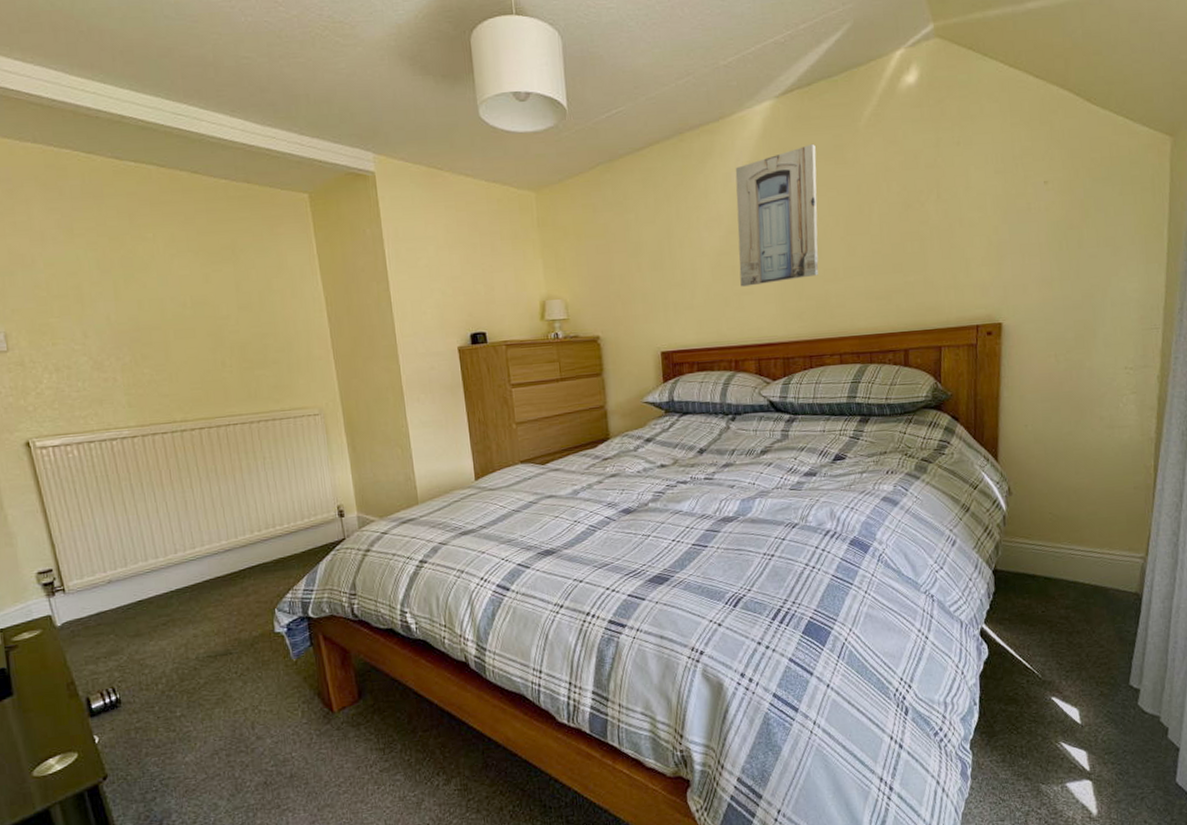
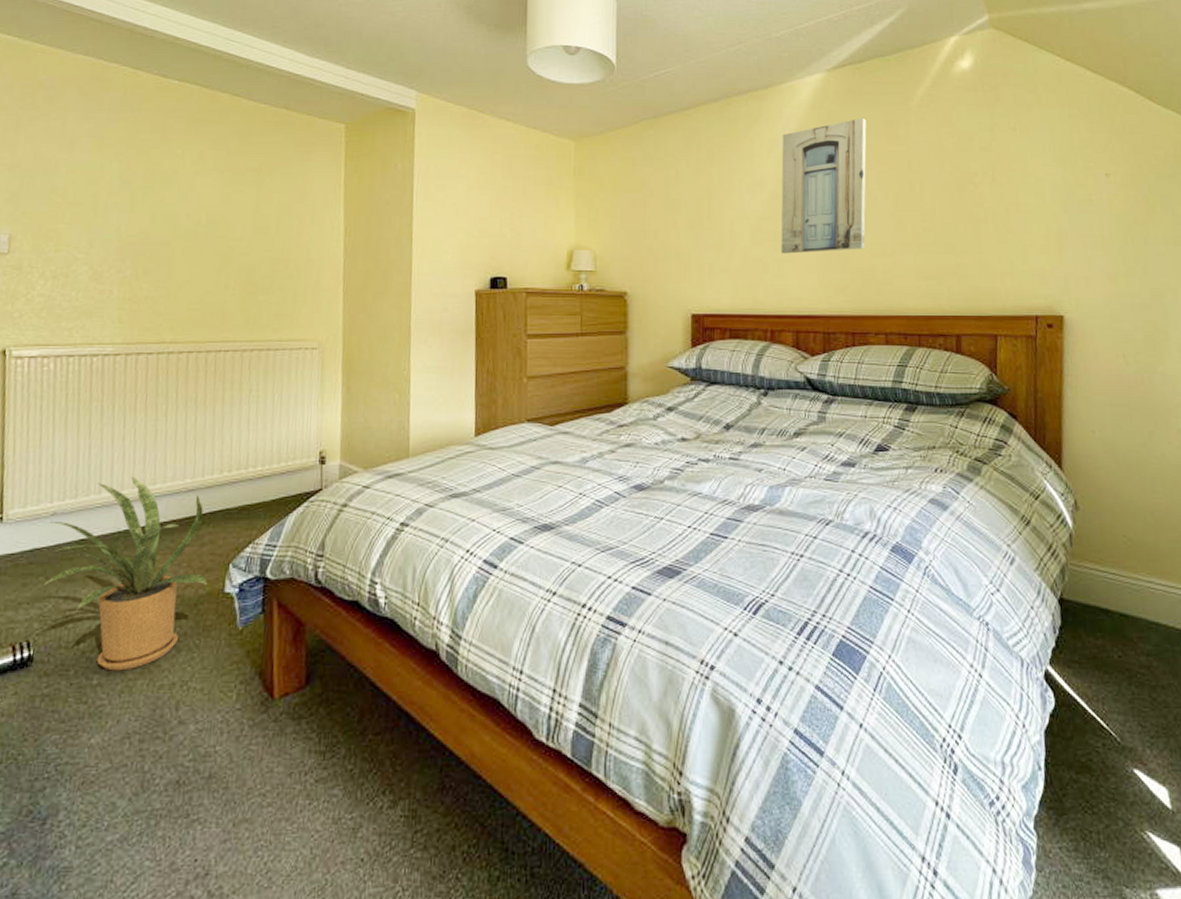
house plant: none [108,544,259,704] -> present [43,477,208,671]

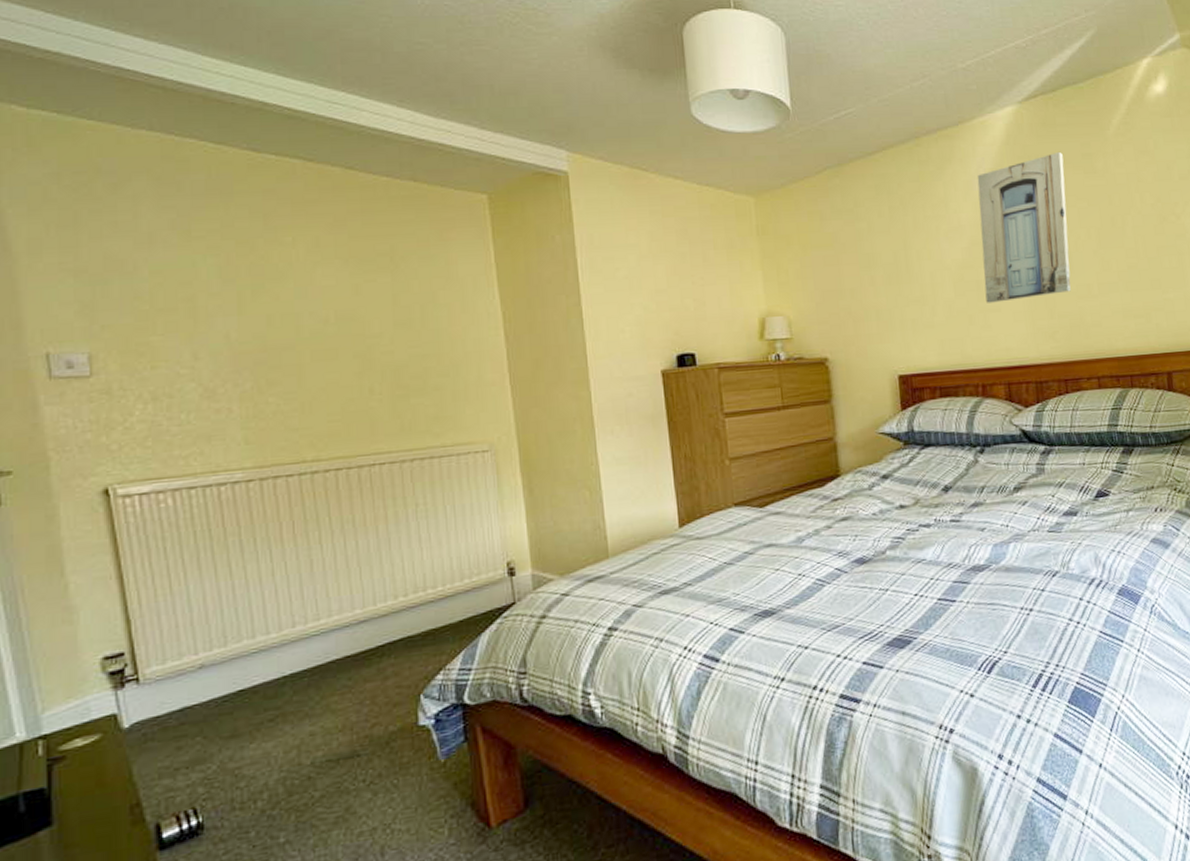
house plant: present [43,477,208,671] -> none [198,615,398,826]

